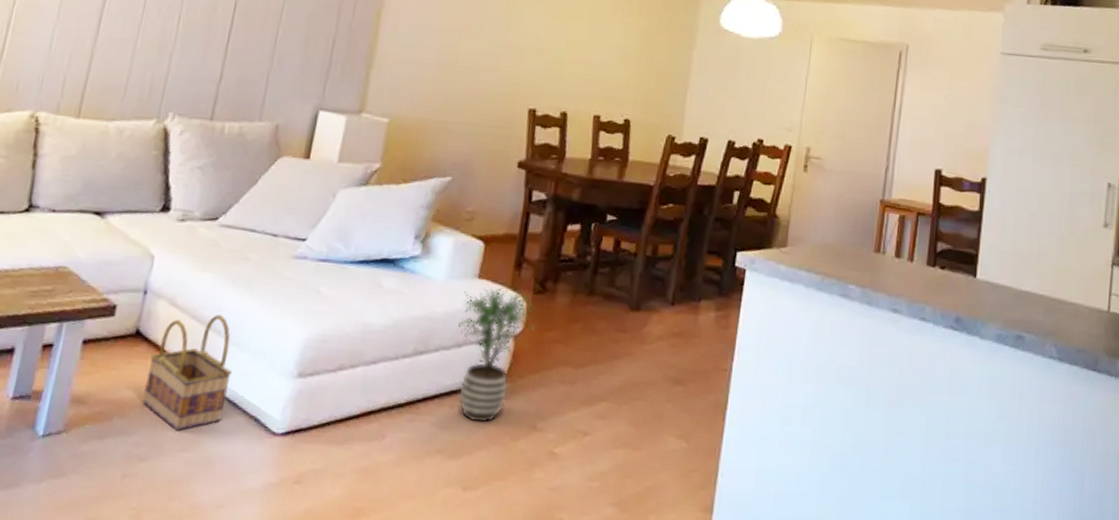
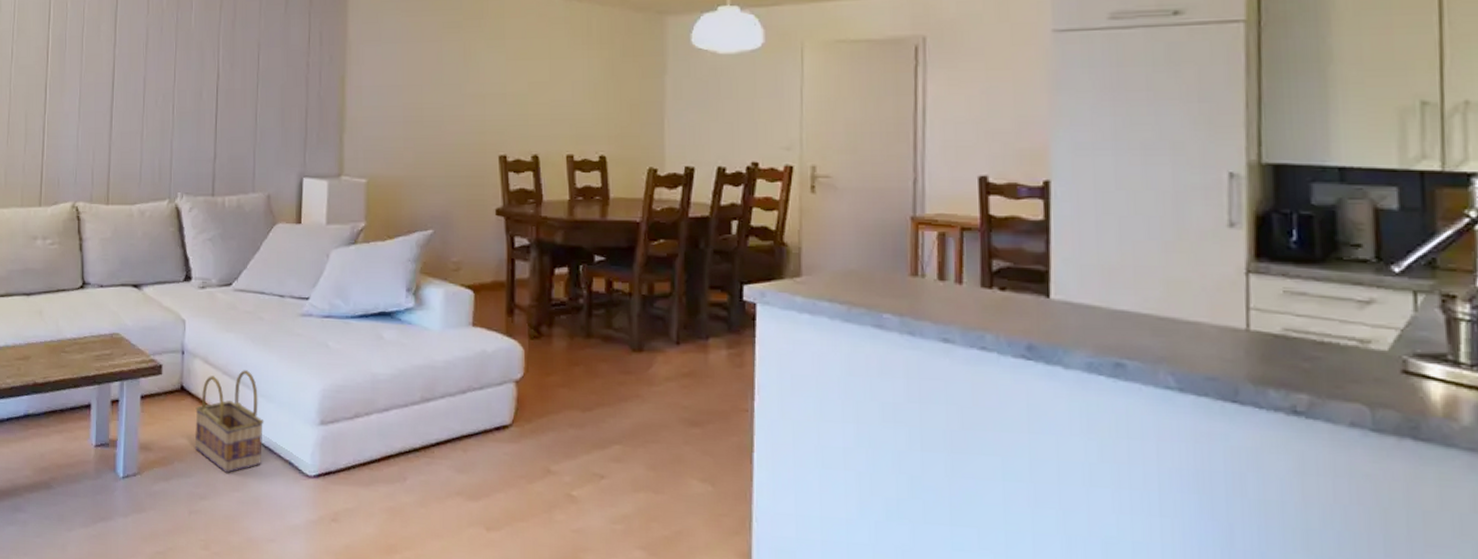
potted plant: present [457,288,535,423] -> none [459,335,536,466]

